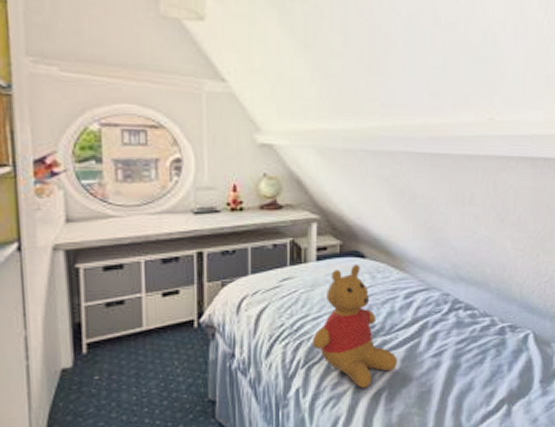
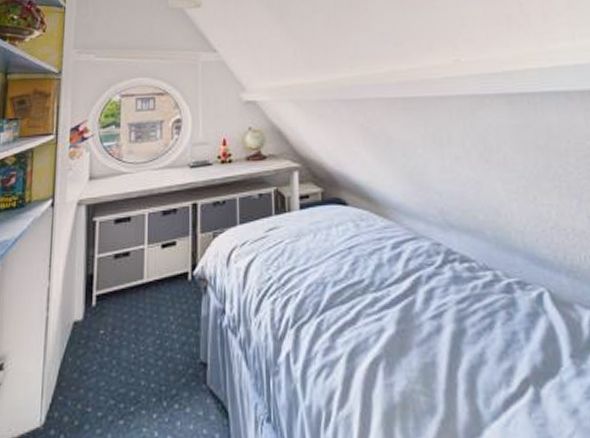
teddy bear: present [312,264,398,388] -> none [300,211,393,355]

